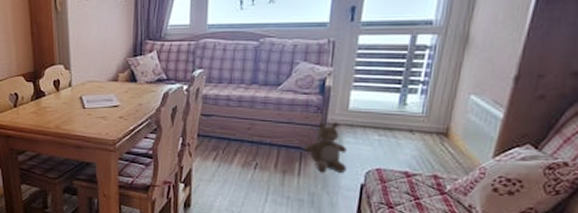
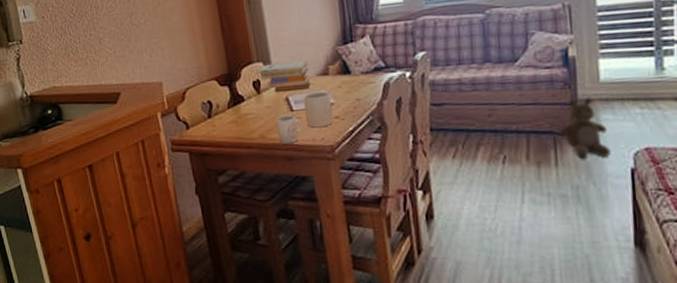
books: none [57,67,102,92] -> present [256,60,311,93]
mug: none [71,111,92,136] -> present [277,114,303,145]
mug: none [94,94,118,125] -> present [303,91,334,128]

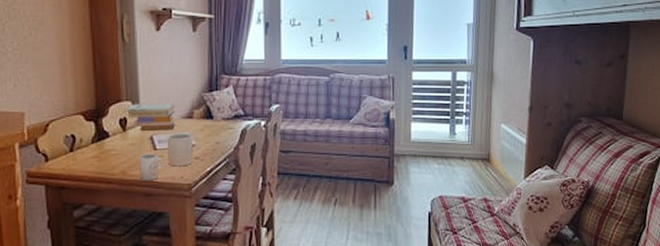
teddy bear: present [557,97,611,158] -> none [377,153,415,203]

